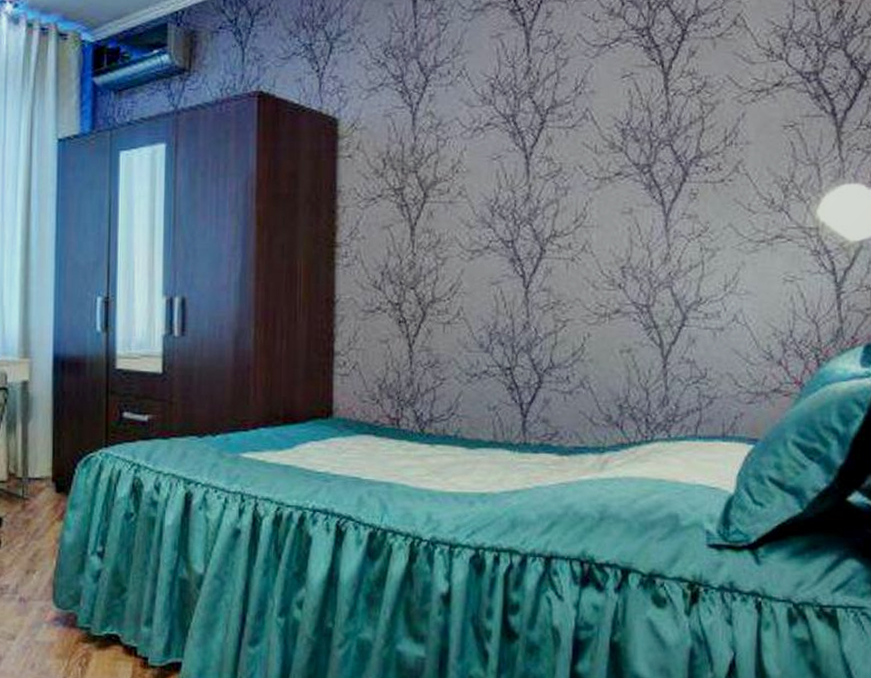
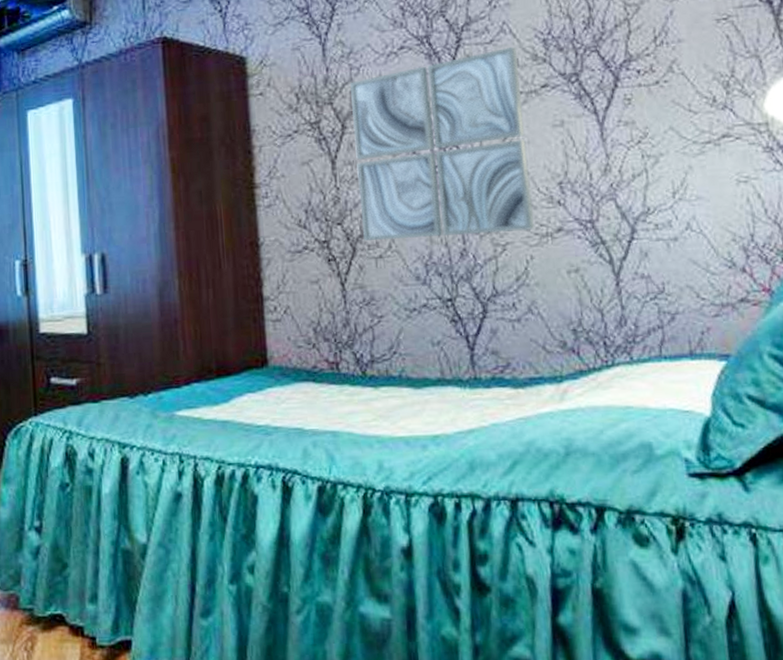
wall art: none [434,133,596,310] -> present [350,46,534,241]

